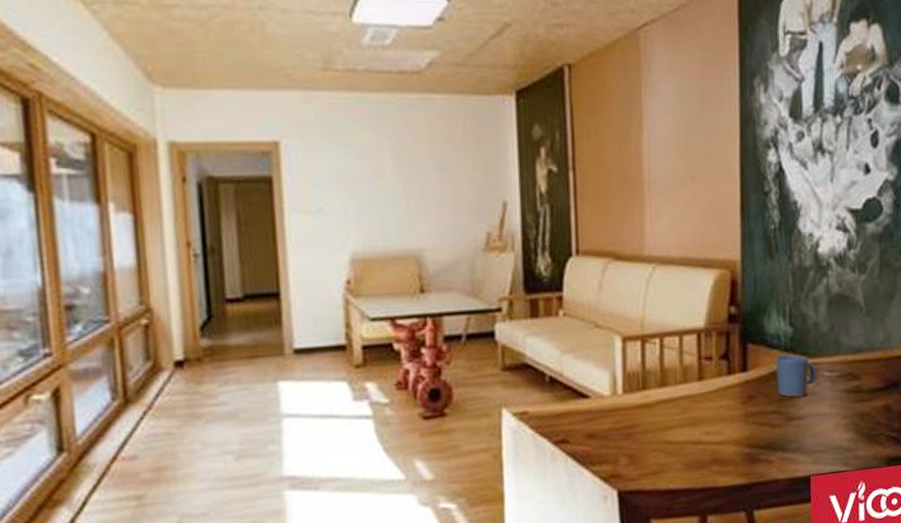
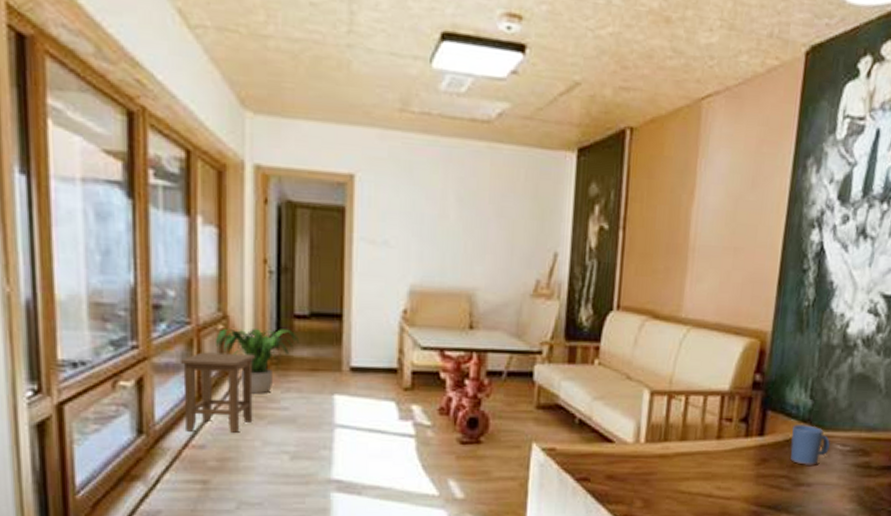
stool: none [100,347,189,443] -> present [179,352,256,433]
potted plant: none [140,315,235,392] -> present [216,328,300,394]

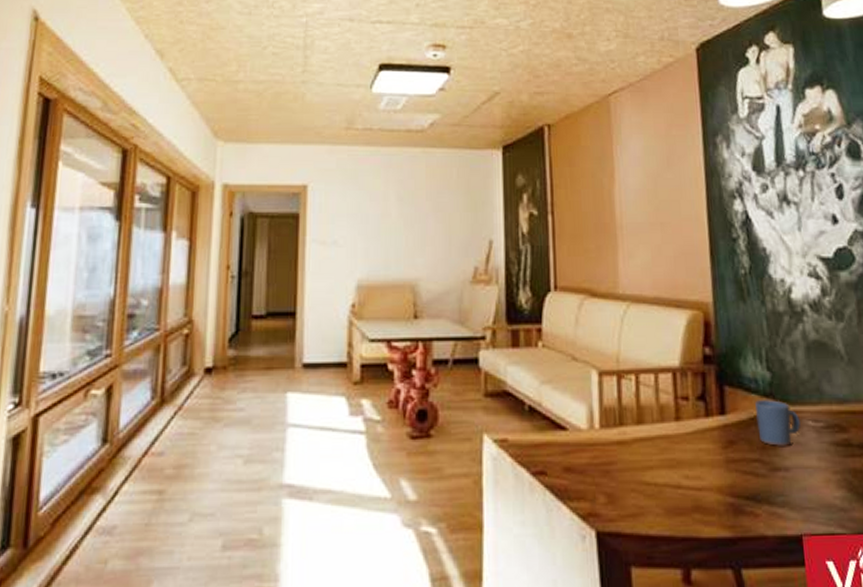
stool: present [179,352,256,433] -> none [147,356,216,438]
potted plant: present [216,328,300,394] -> none [181,330,257,396]

